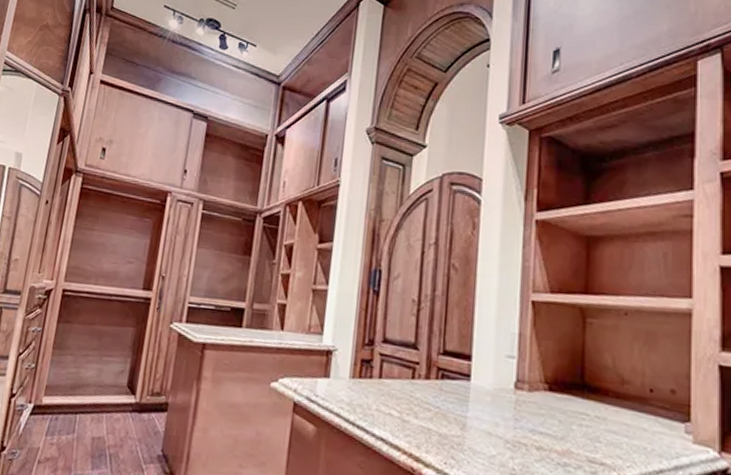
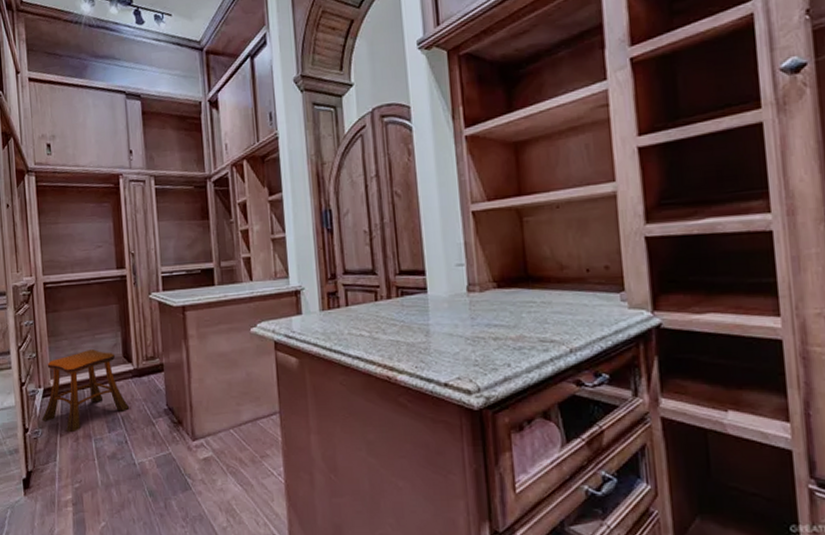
stool: none [22,371,122,462] -> present [41,349,130,433]

